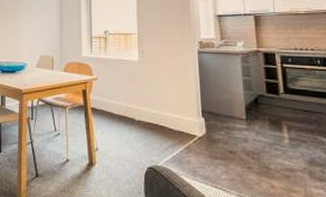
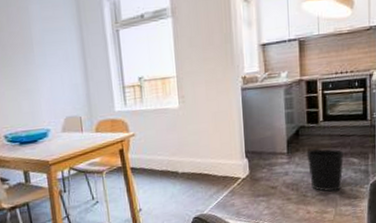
wastebasket: none [267,121,311,170] -> present [306,148,344,192]

